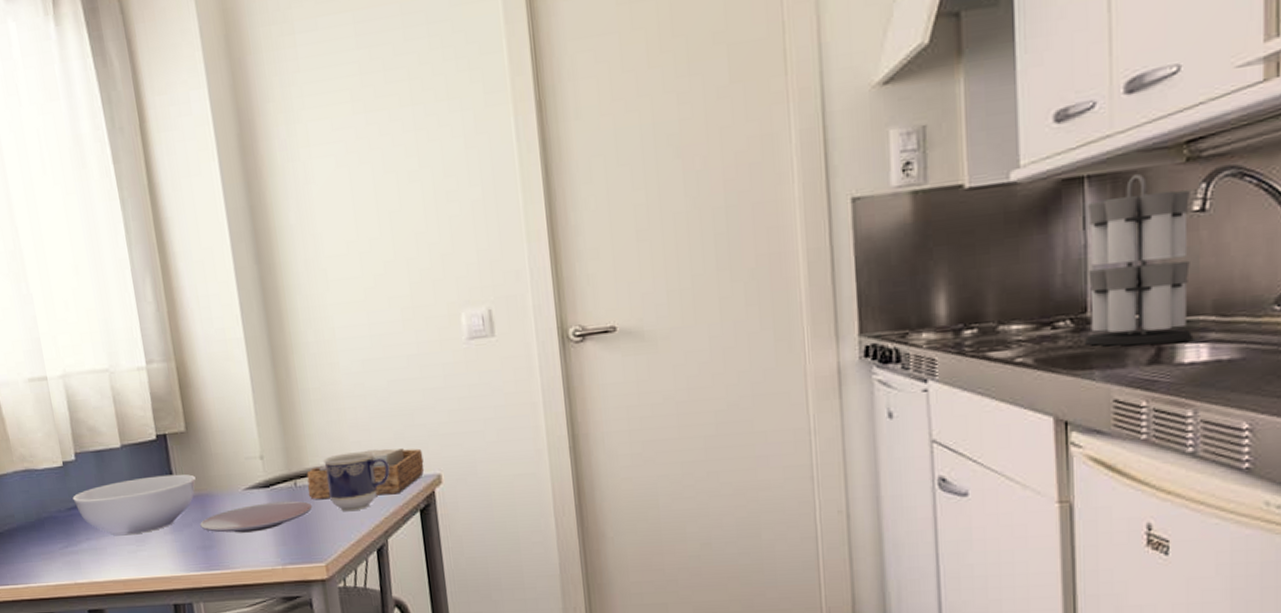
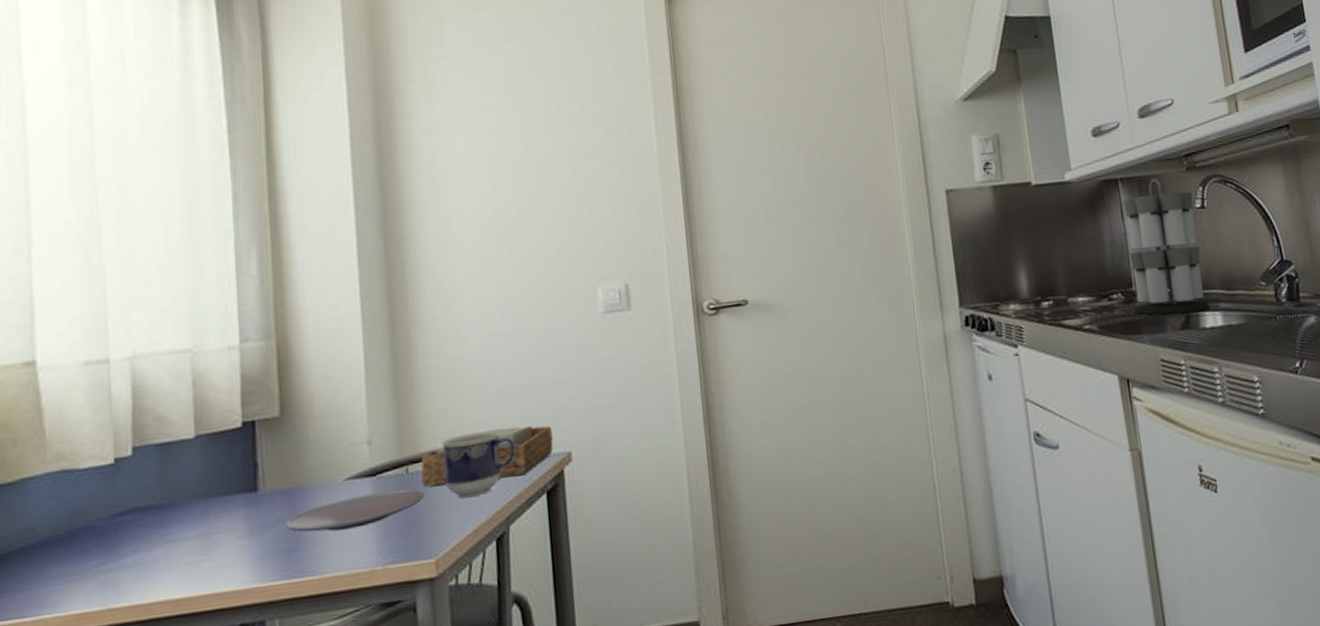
bowl: present [72,474,196,536] -> none [121,465,286,545]

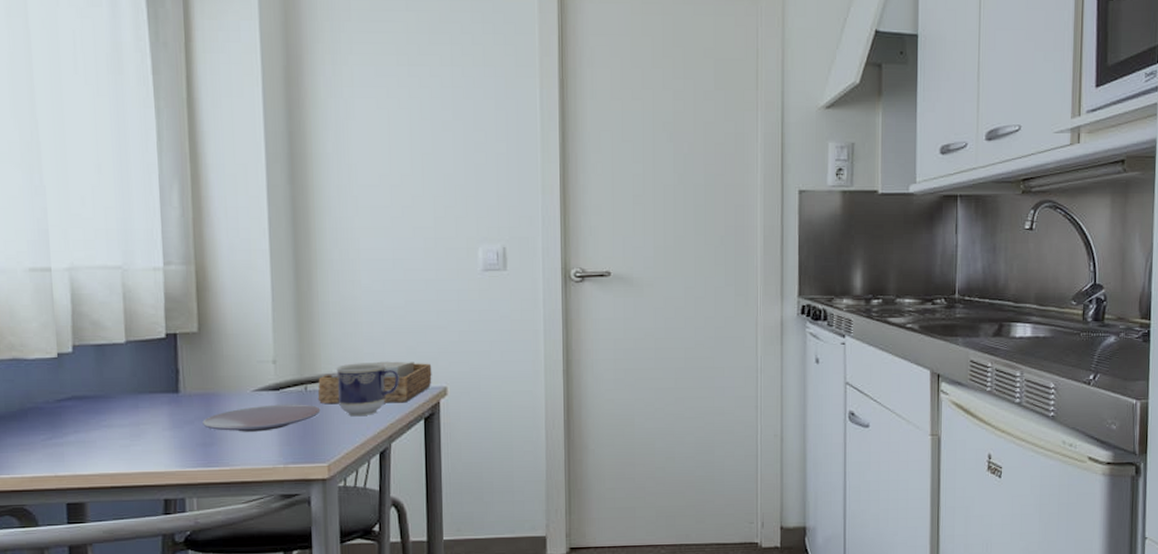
spice rack: present [1123,178,1210,315] -> none [952,198,1023,322]

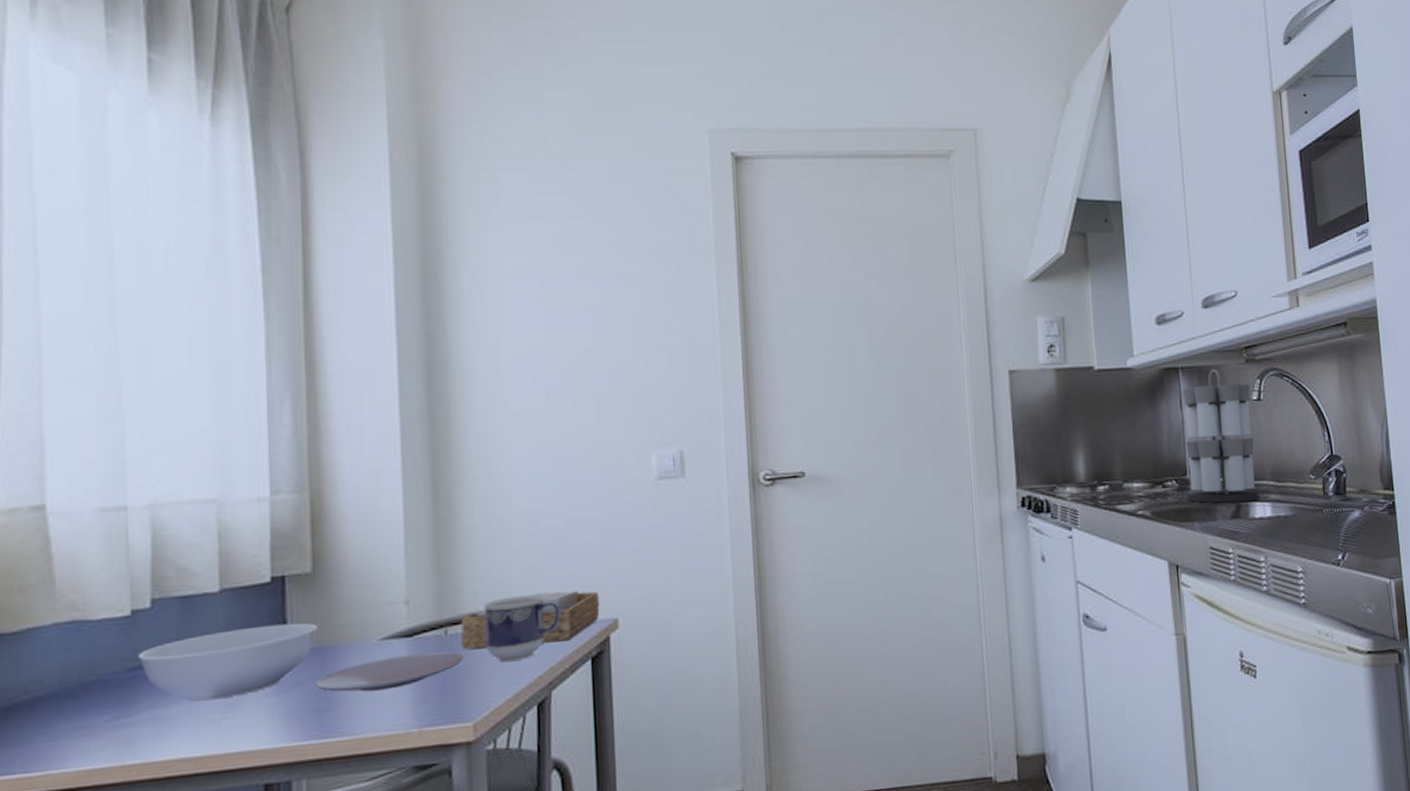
bowl: none [64,372,203,430] -> present [138,623,317,702]
spice rack: none [952,198,1023,322] -> present [1183,368,1260,503]

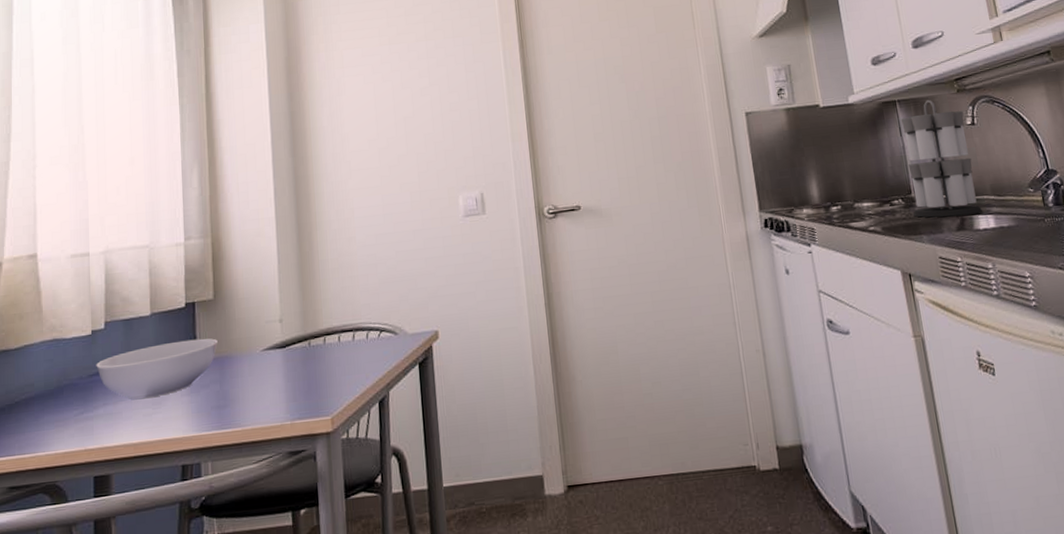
plate: present [316,651,464,692] -> none [217,359,323,392]
napkin holder: present [460,591,600,650] -> none [320,308,424,358]
cup: present [483,594,561,661] -> none [336,312,394,367]

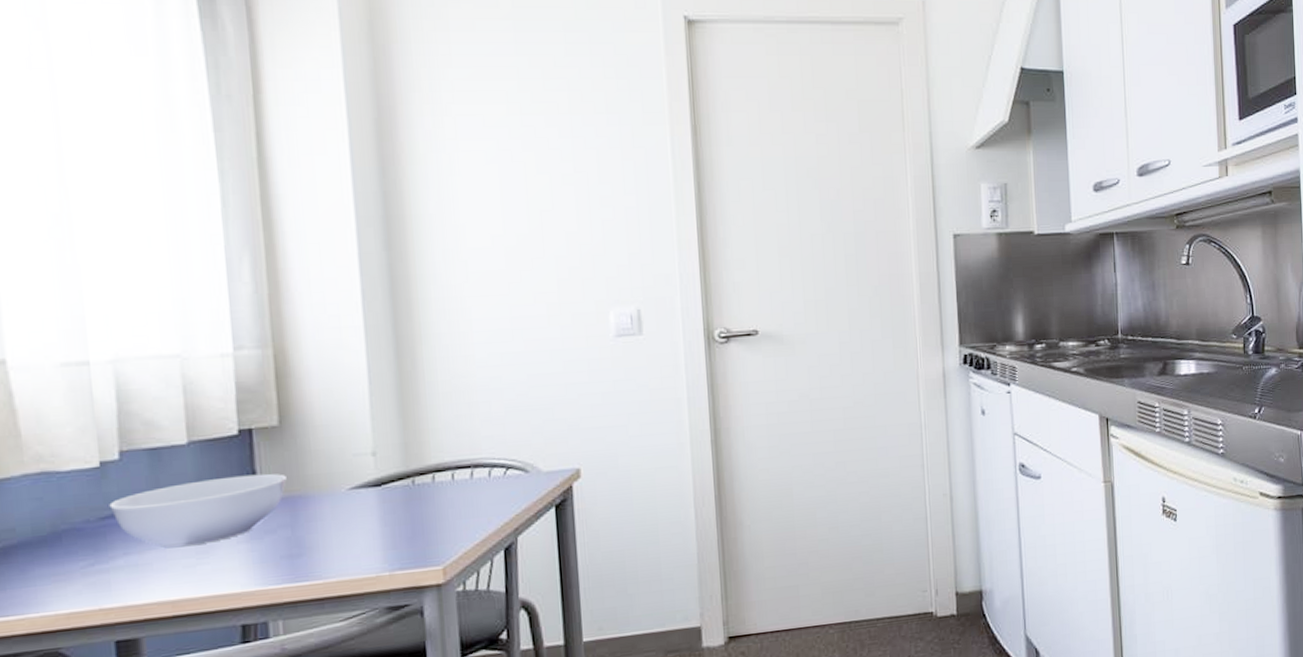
spice rack: present [901,99,982,218] -> none [1117,234,1185,361]

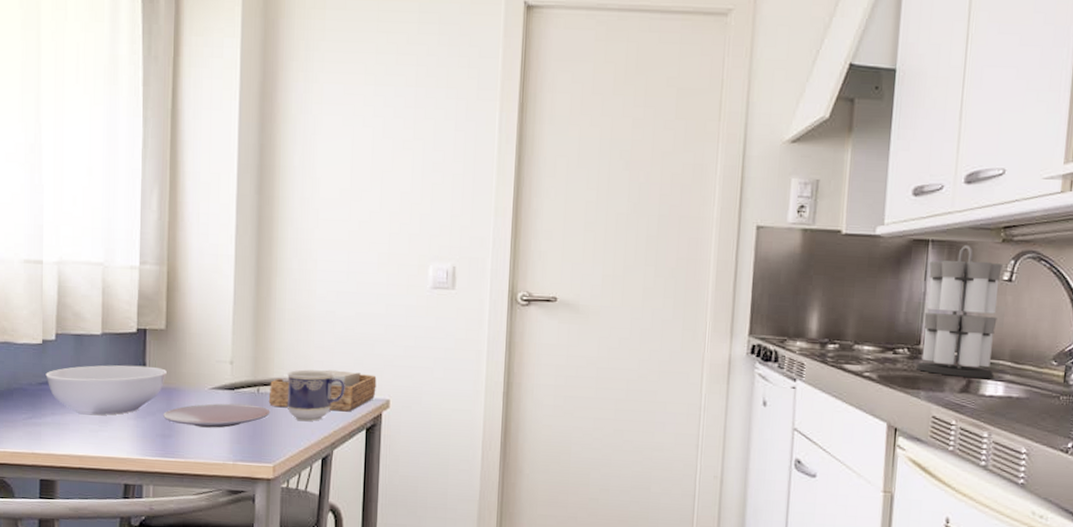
plate: none [287,499,432,539] -> present [163,403,270,428]
napkin holder: none [427,443,563,498] -> present [268,369,377,412]
cup: none [449,446,525,509] -> present [287,369,345,421]
spice rack: none [1117,234,1185,361] -> present [915,244,1002,378]

